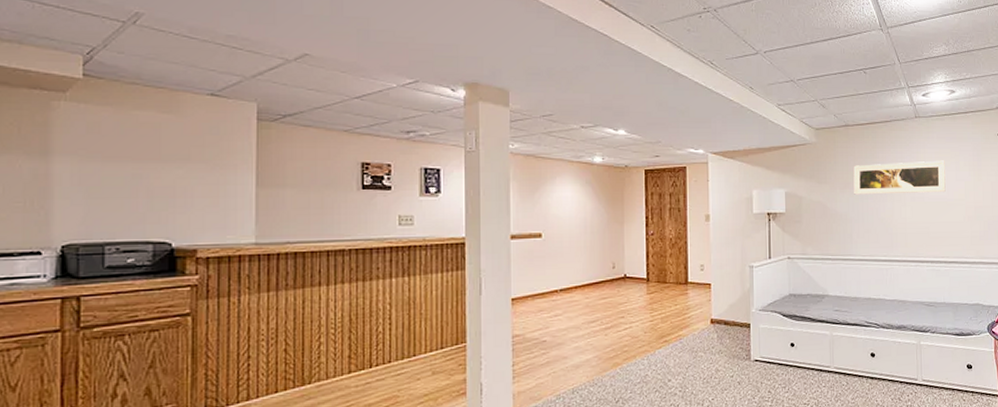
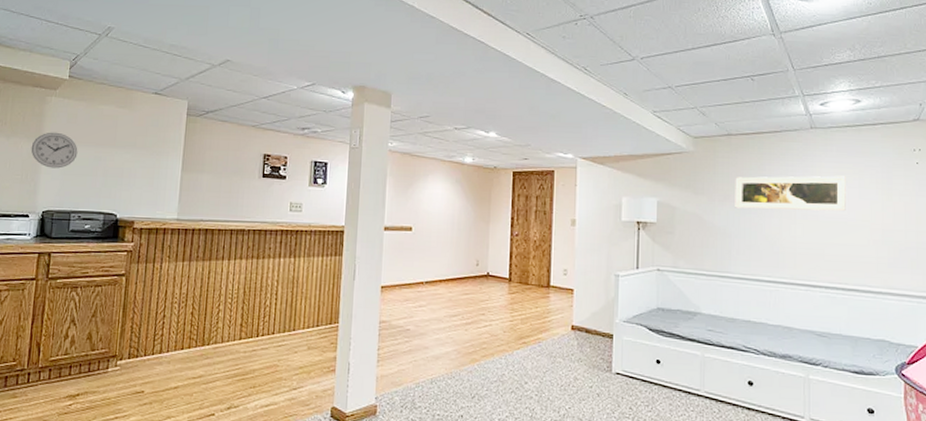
wall clock: none [35,145,107,191] -> present [31,132,78,169]

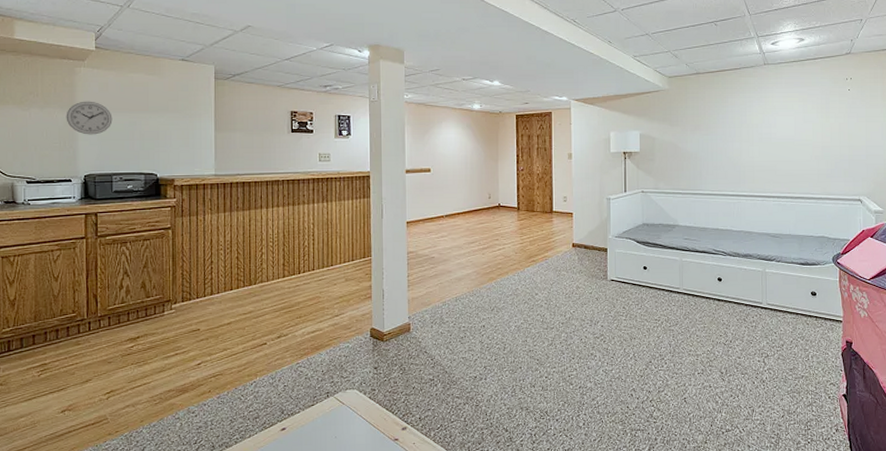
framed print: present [735,176,846,212] -> none [703,104,793,136]

